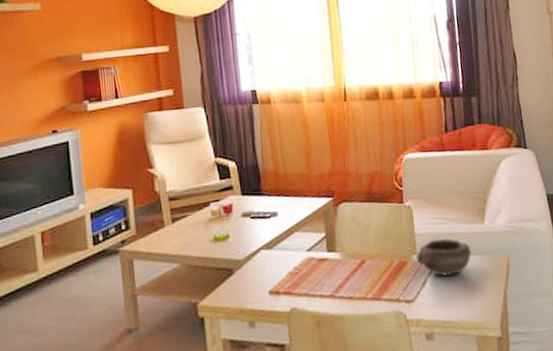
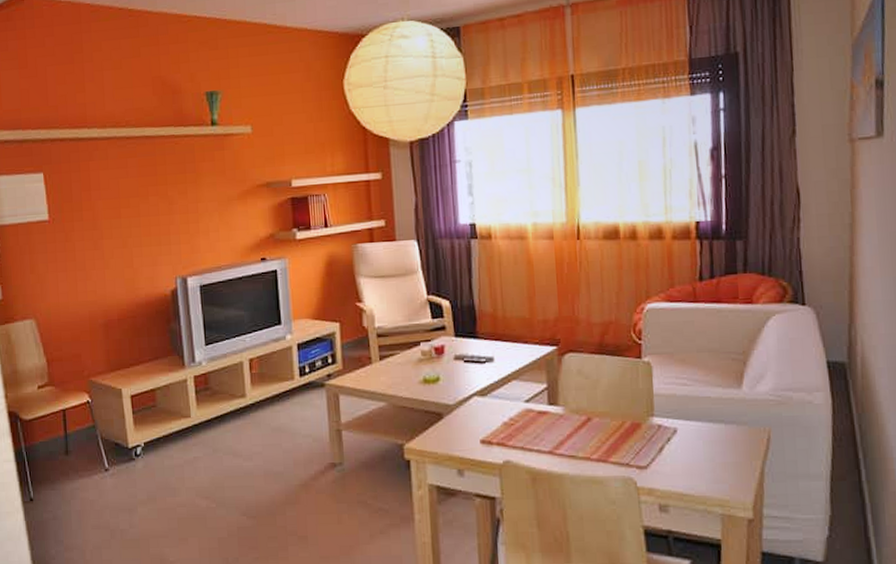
bowl: present [415,238,472,276] -> none [652,402,723,445]

